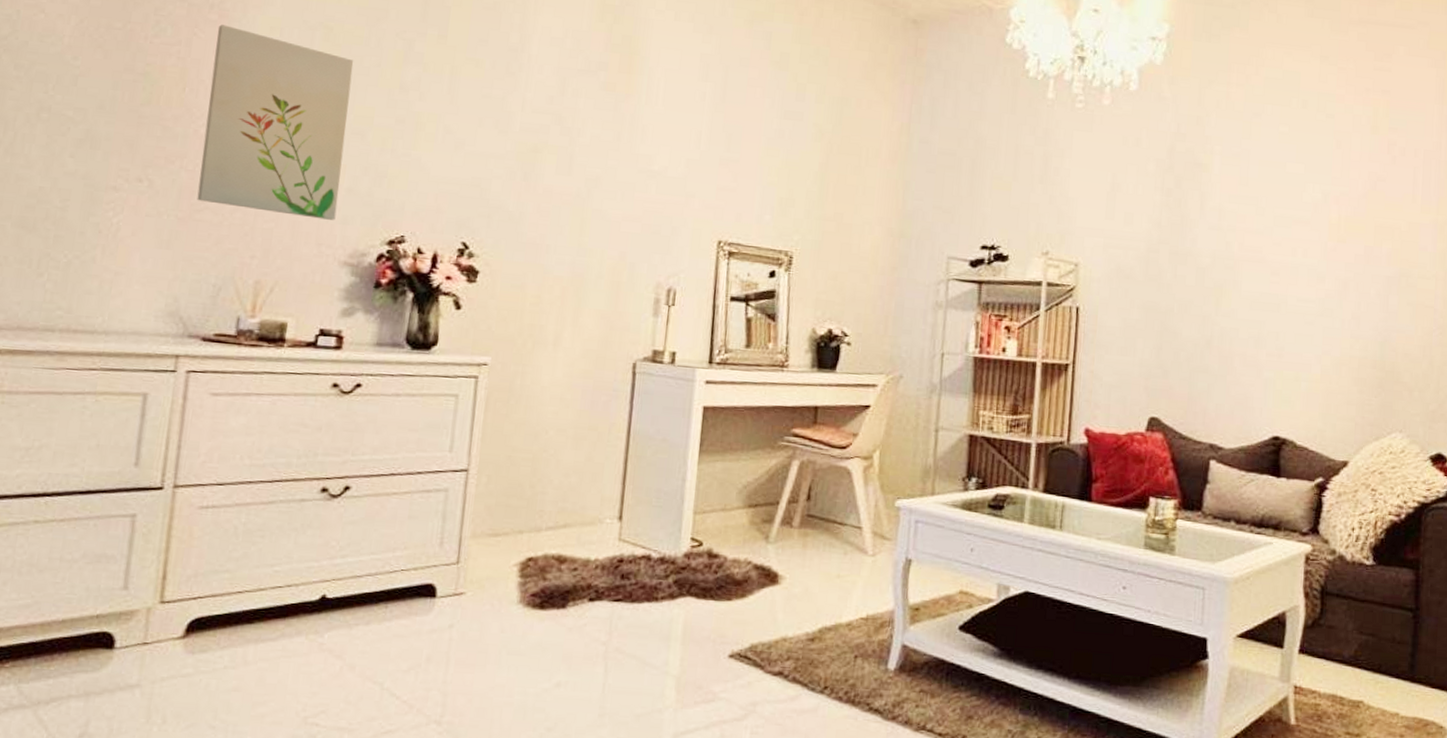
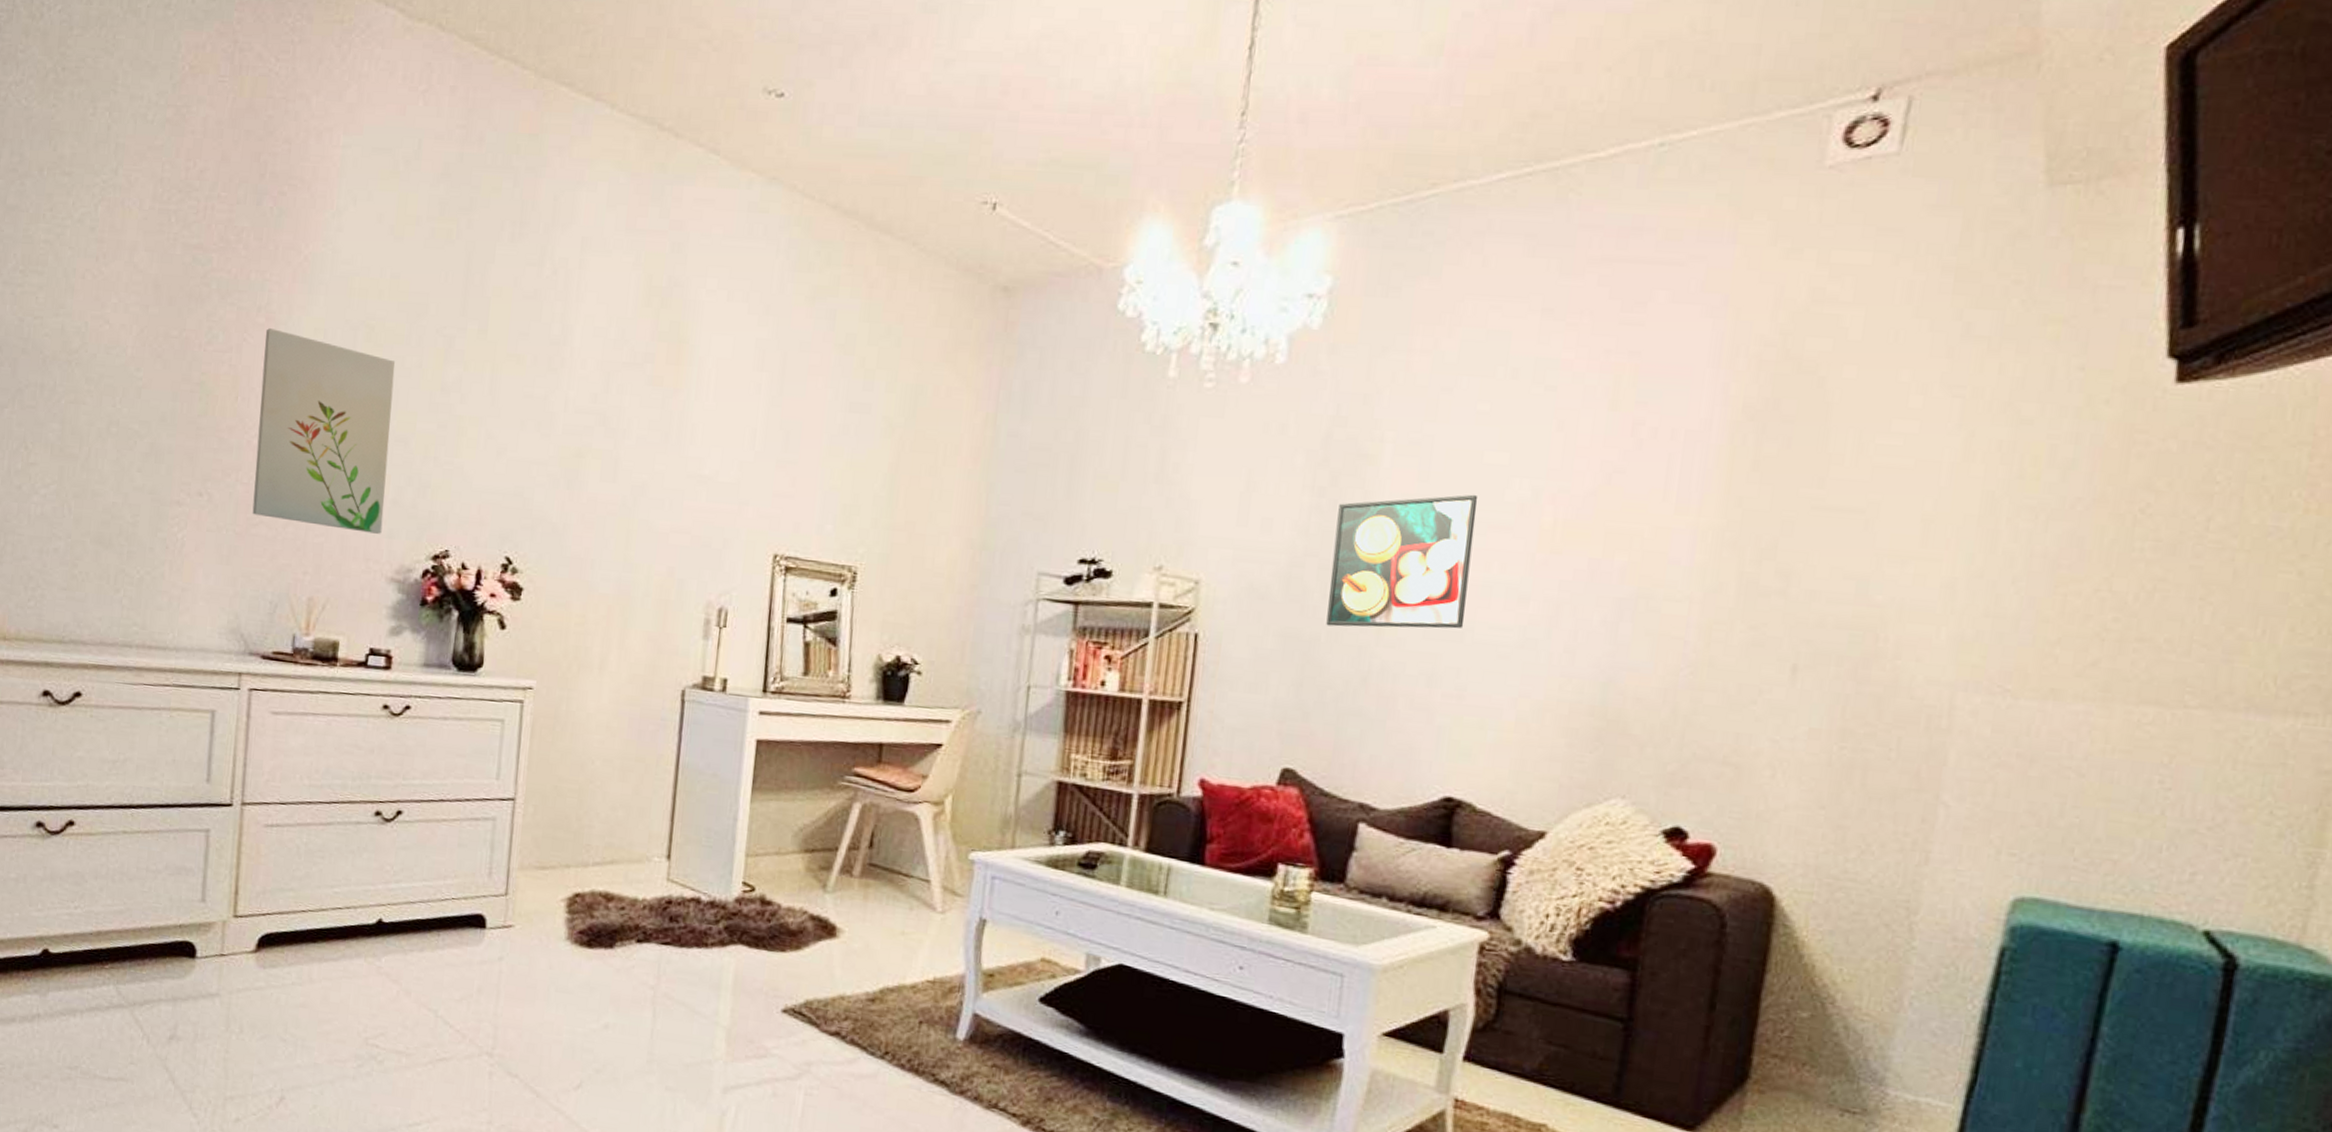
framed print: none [1177,196,1284,301] -> present [1326,494,1478,629]

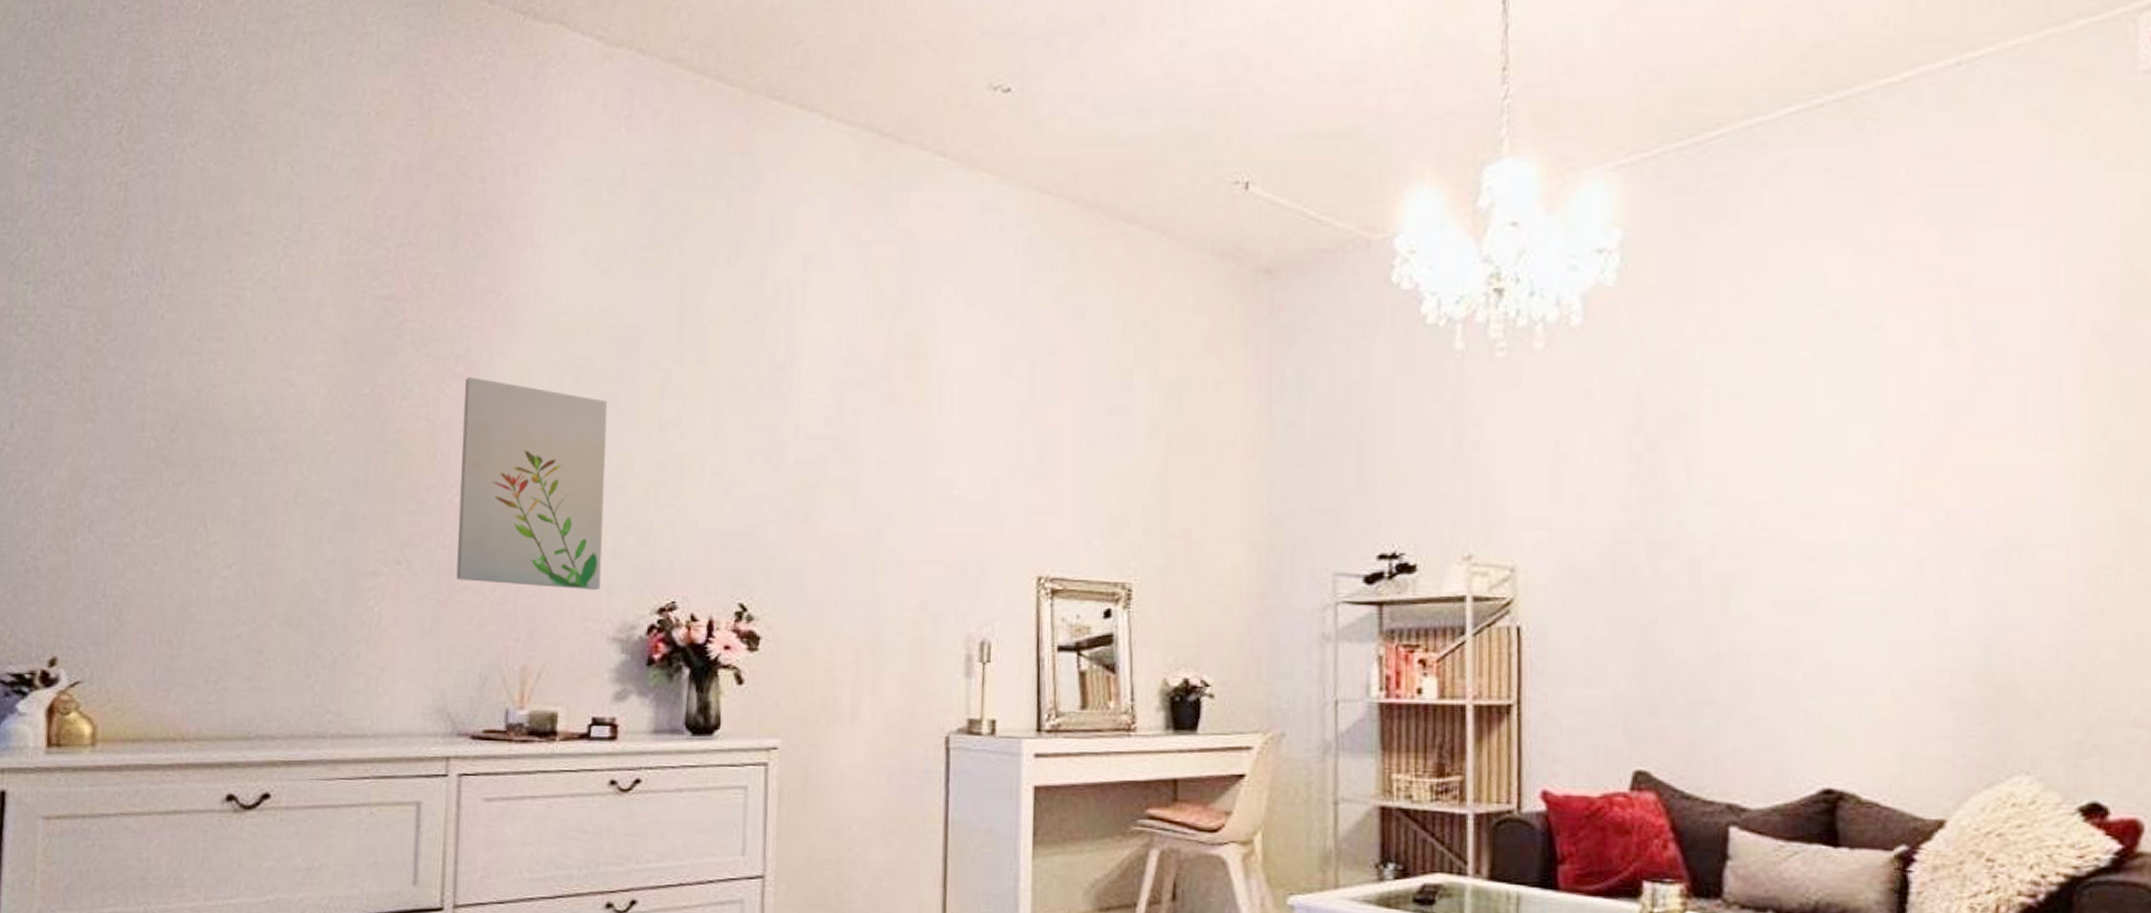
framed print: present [1326,494,1478,629] -> none [1661,448,1818,606]

